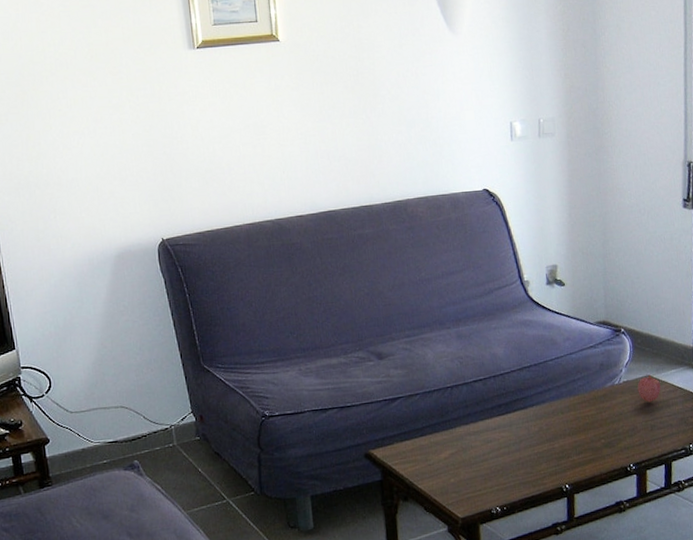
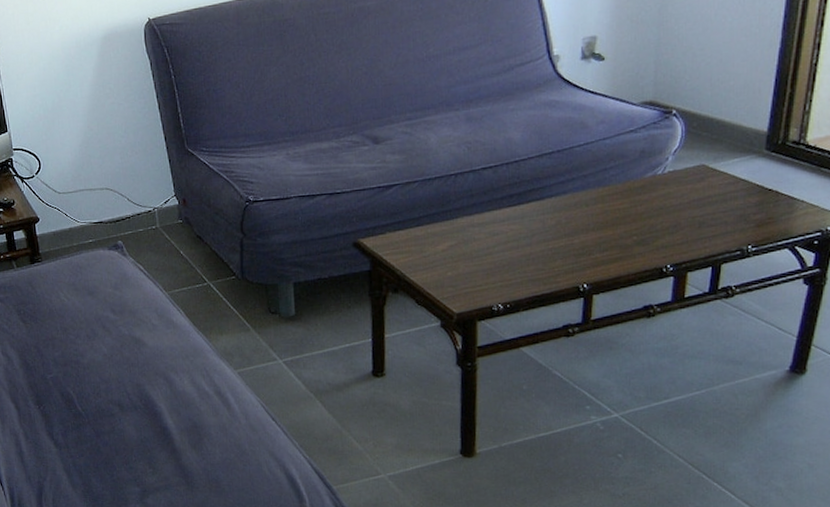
fruit: present [637,374,661,403] -> none [686,164,717,196]

